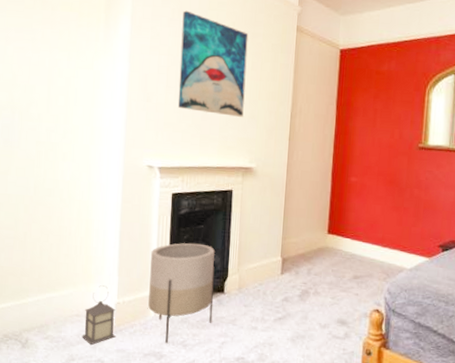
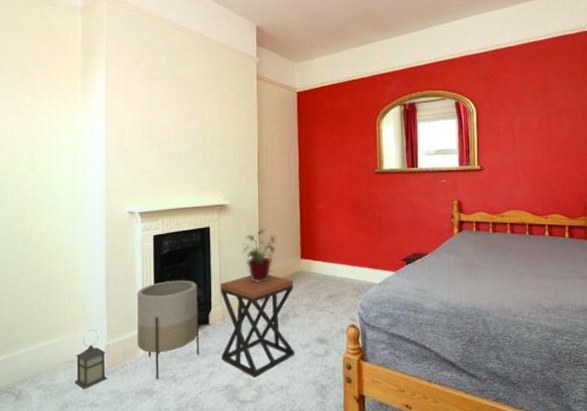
wall art: present [178,10,249,117] -> none [153,69,214,160]
stool: none [235,246,317,353] -> present [220,274,295,378]
potted plant: none [265,198,303,254] -> present [242,229,276,282]

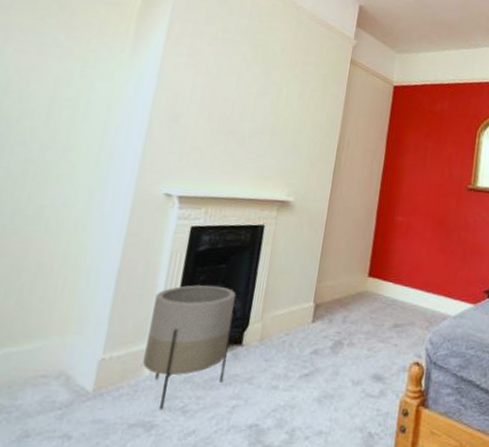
lantern: present [74,330,108,389] -> none [45,337,98,415]
stool: present [220,274,295,378] -> none [250,289,355,417]
potted plant: present [242,229,276,282] -> none [299,236,343,300]

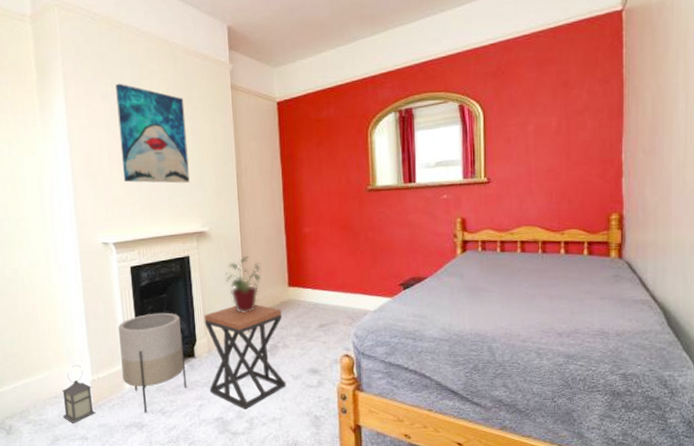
lantern: none [45,337,98,415] -> present [62,365,96,423]
wall art: none [211,31,299,146] -> present [115,83,190,183]
stool: none [250,289,355,417] -> present [204,304,287,410]
potted plant: none [299,236,343,300] -> present [225,256,261,313]

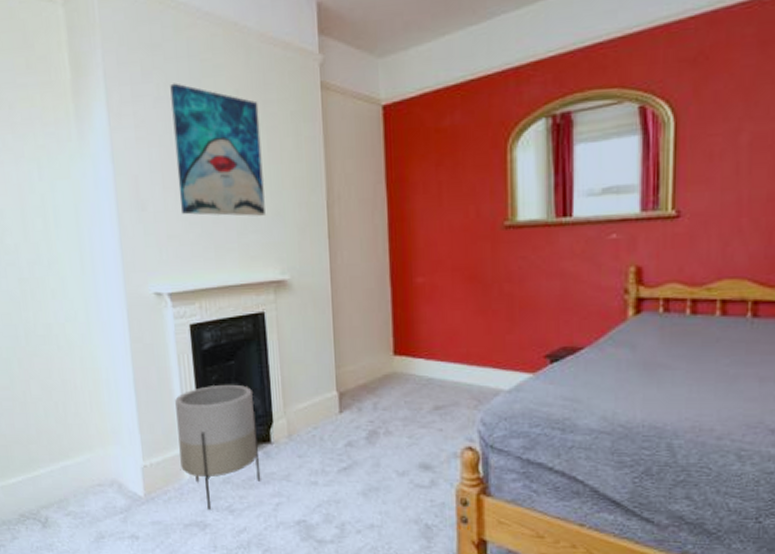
lantern: present [62,365,96,423] -> none [107,447,148,518]
stool: present [204,304,287,410] -> none [283,377,389,512]
potted plant: present [225,256,261,313] -> none [311,314,358,387]

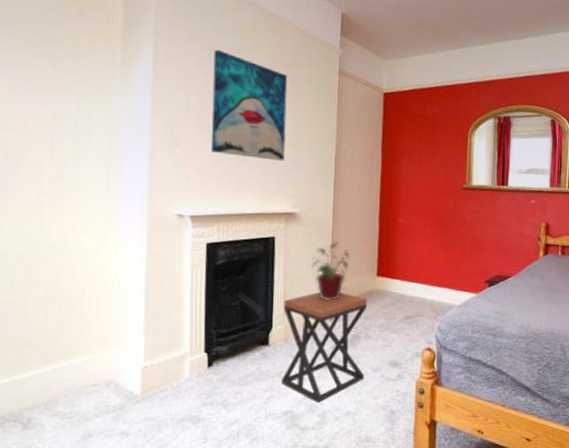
planter: present [175,384,261,509] -> none [182,295,257,405]
stool: none [283,377,389,512] -> present [281,292,367,403]
potted plant: none [311,314,358,387] -> present [312,242,351,300]

